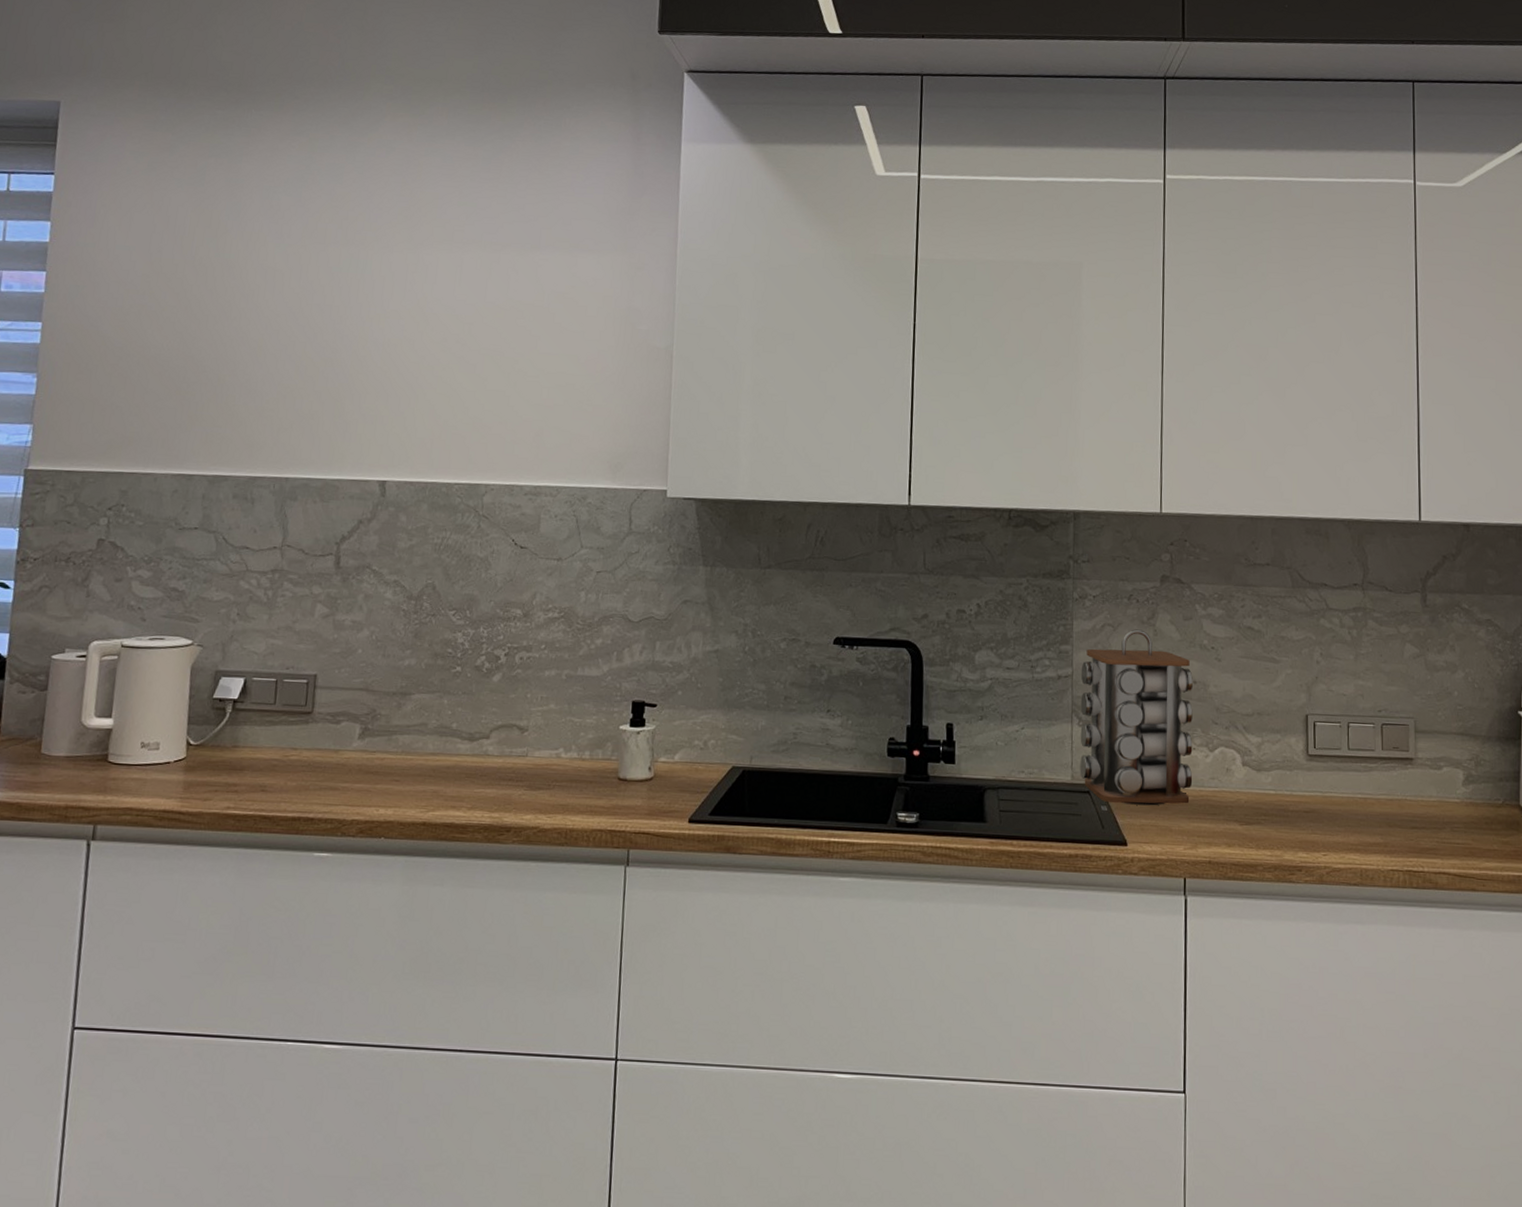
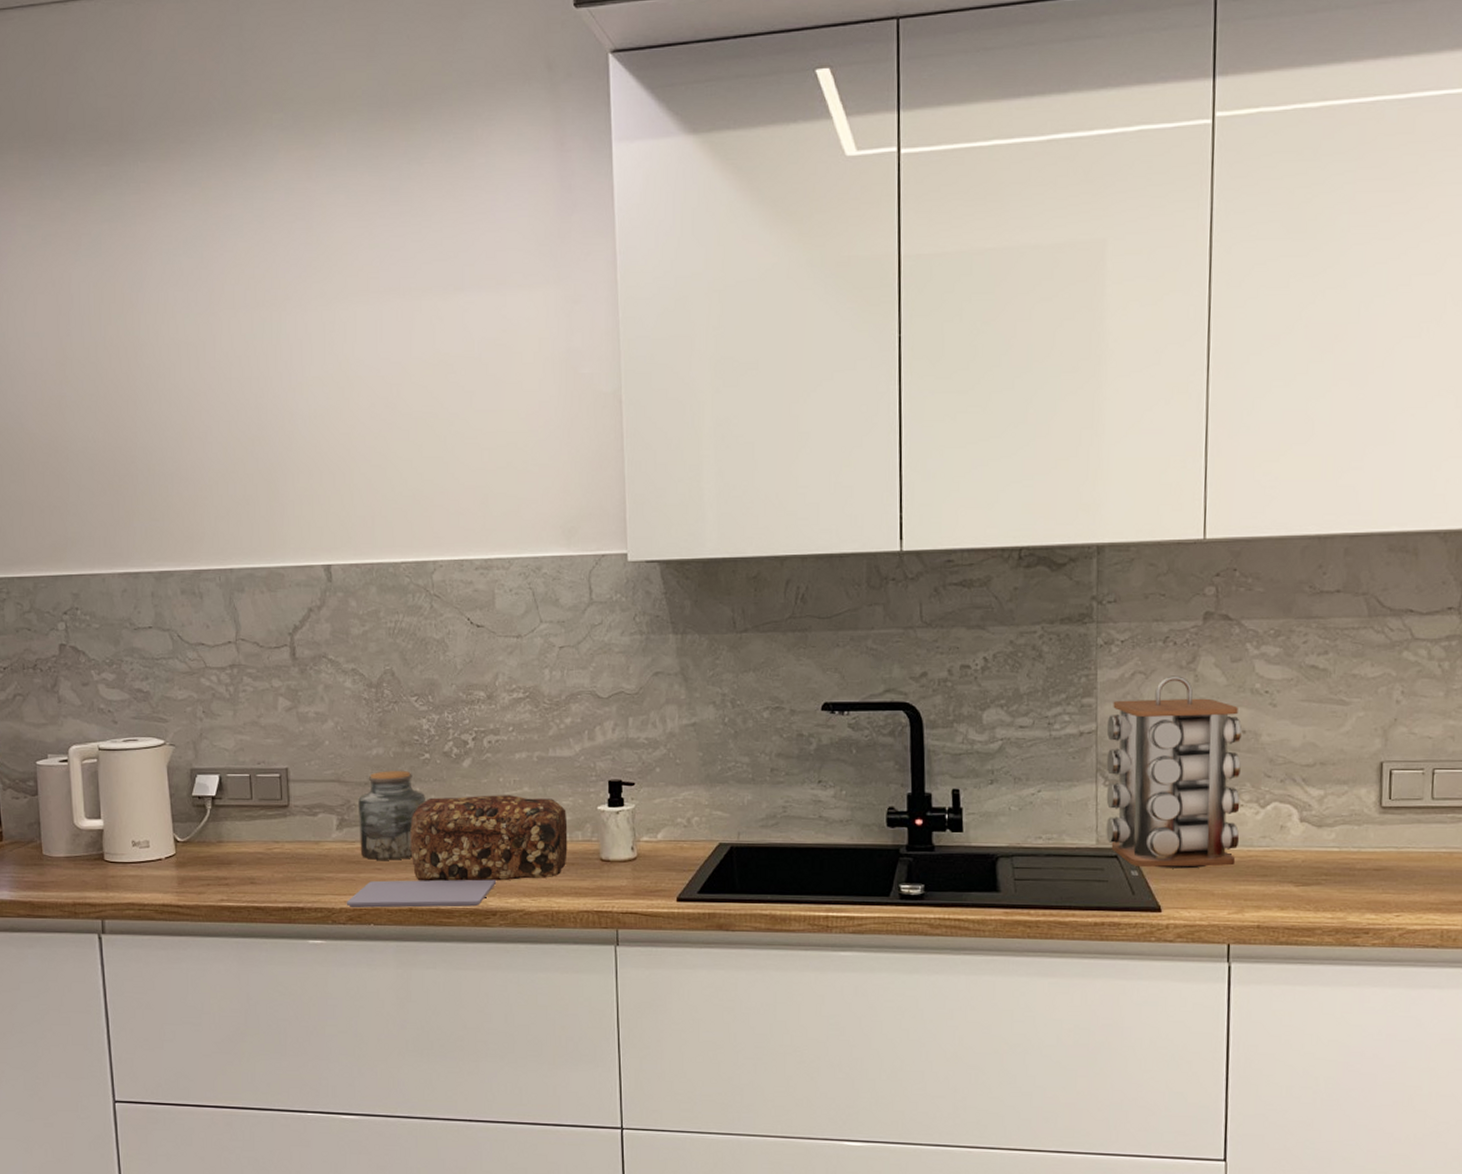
cutting board: none [358,792,514,823] -> present [346,879,497,908]
jar: none [380,682,453,772] -> present [358,771,426,860]
bread loaf: none [431,710,590,797] -> present [410,795,568,882]

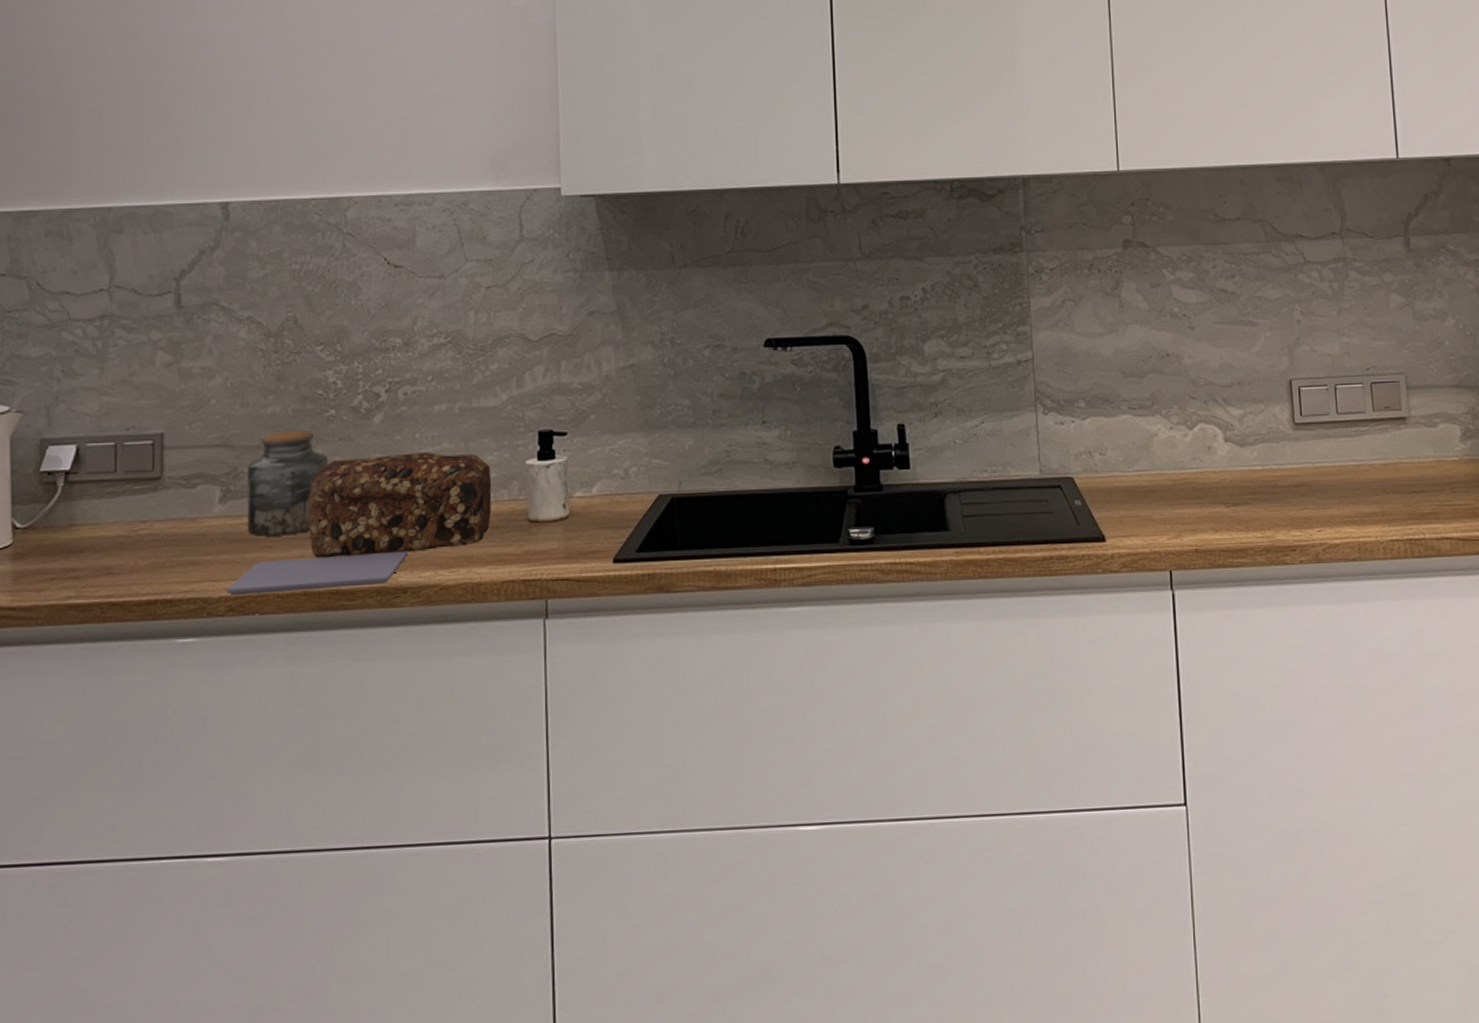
spice rack: present [1106,675,1242,869] -> none [1042,302,1172,496]

